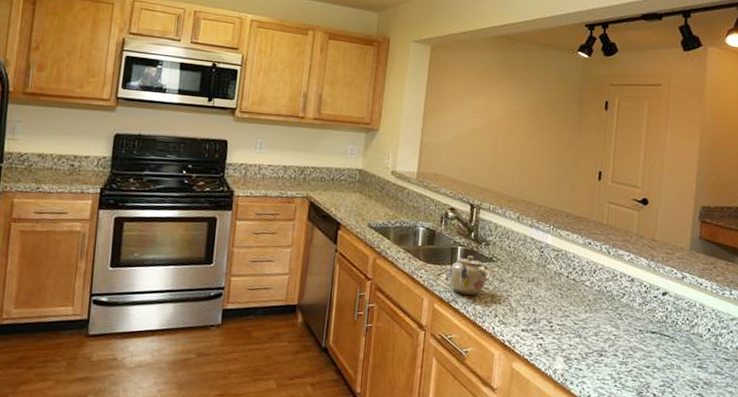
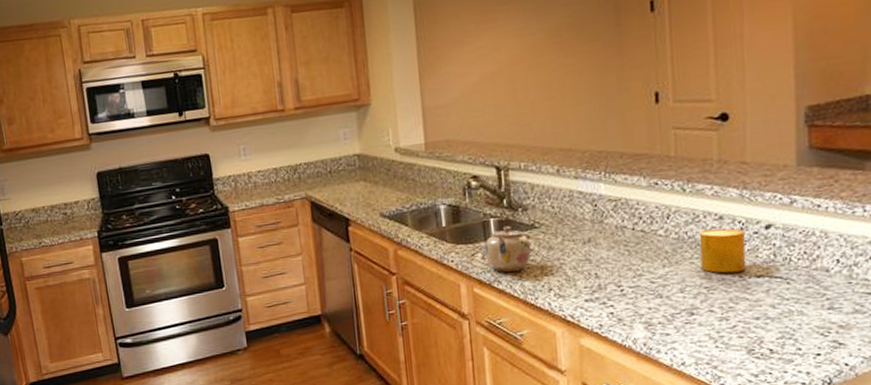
cup: none [613,287,648,327] -> present [699,228,747,274]

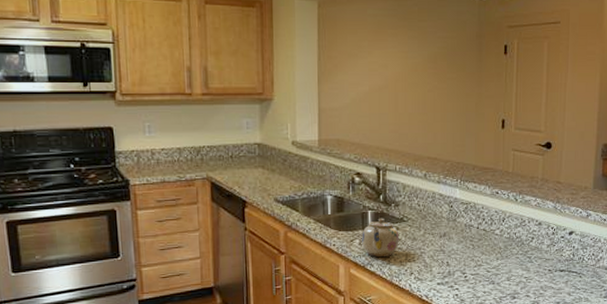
cup: present [699,228,747,274] -> none [523,232,555,267]

